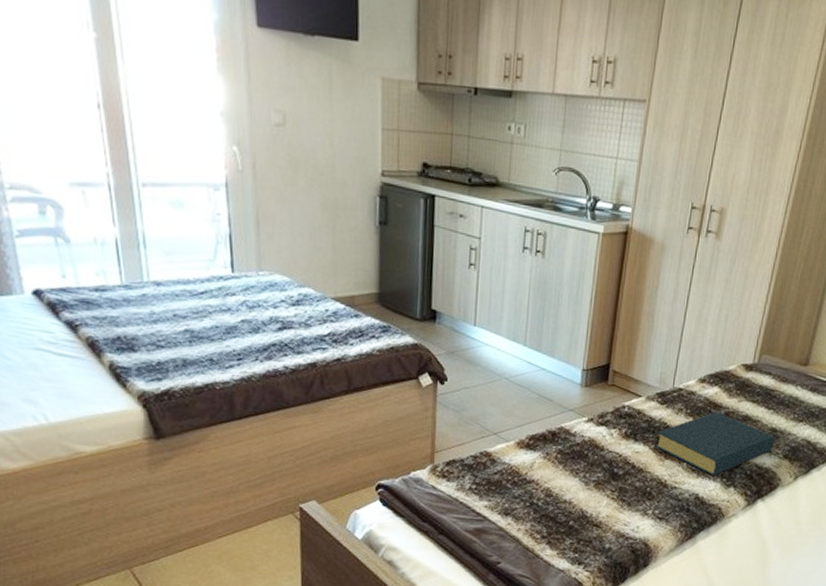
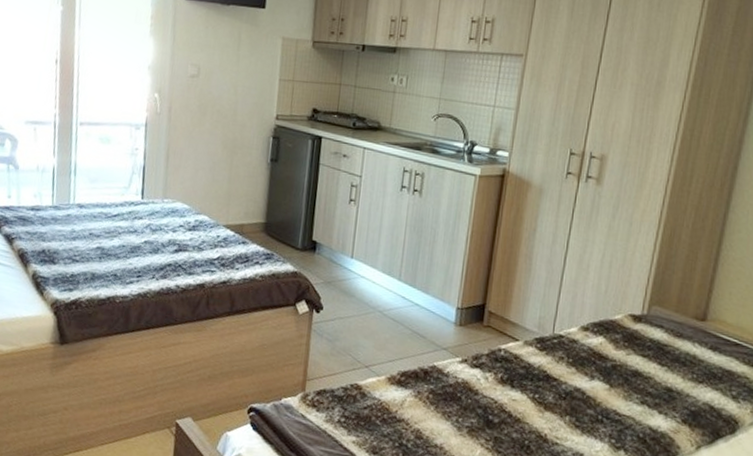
hardback book: present [654,411,775,475] -> none [533,363,670,435]

